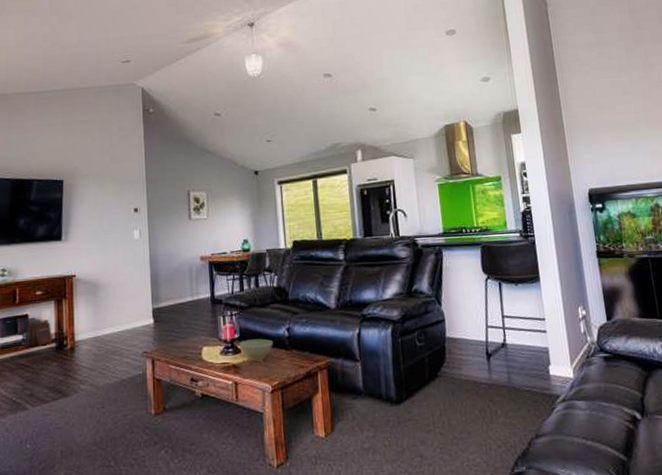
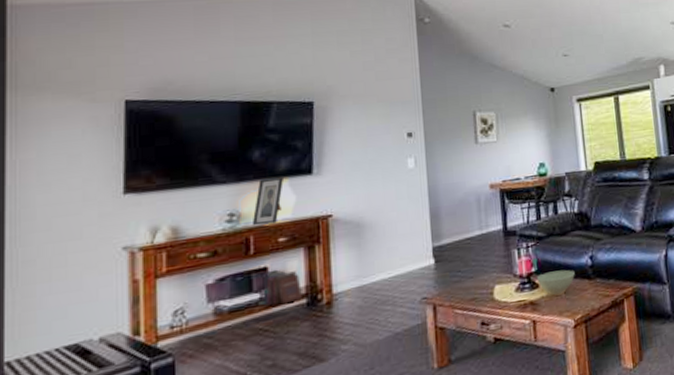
picture frame: none [18,242,40,280] -> present [252,177,283,226]

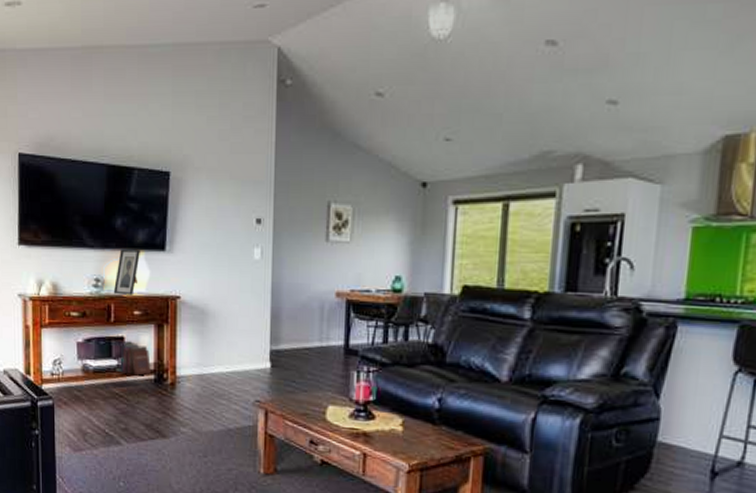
bowl: present [536,269,575,297] -> none [373,404,418,435]

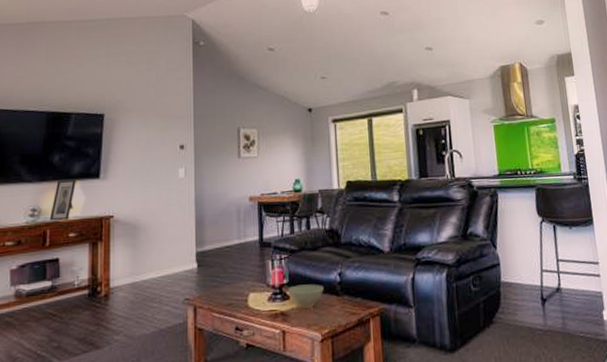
books: present [113,342,151,376] -> none [47,262,85,293]
bowl: none [373,404,418,435] -> present [288,284,324,310]

